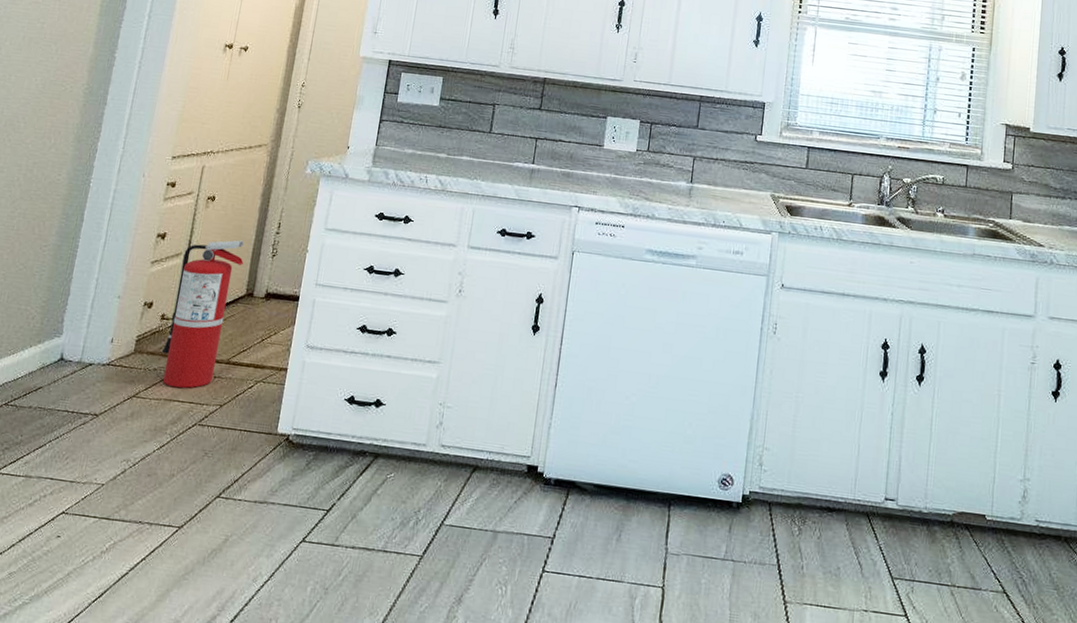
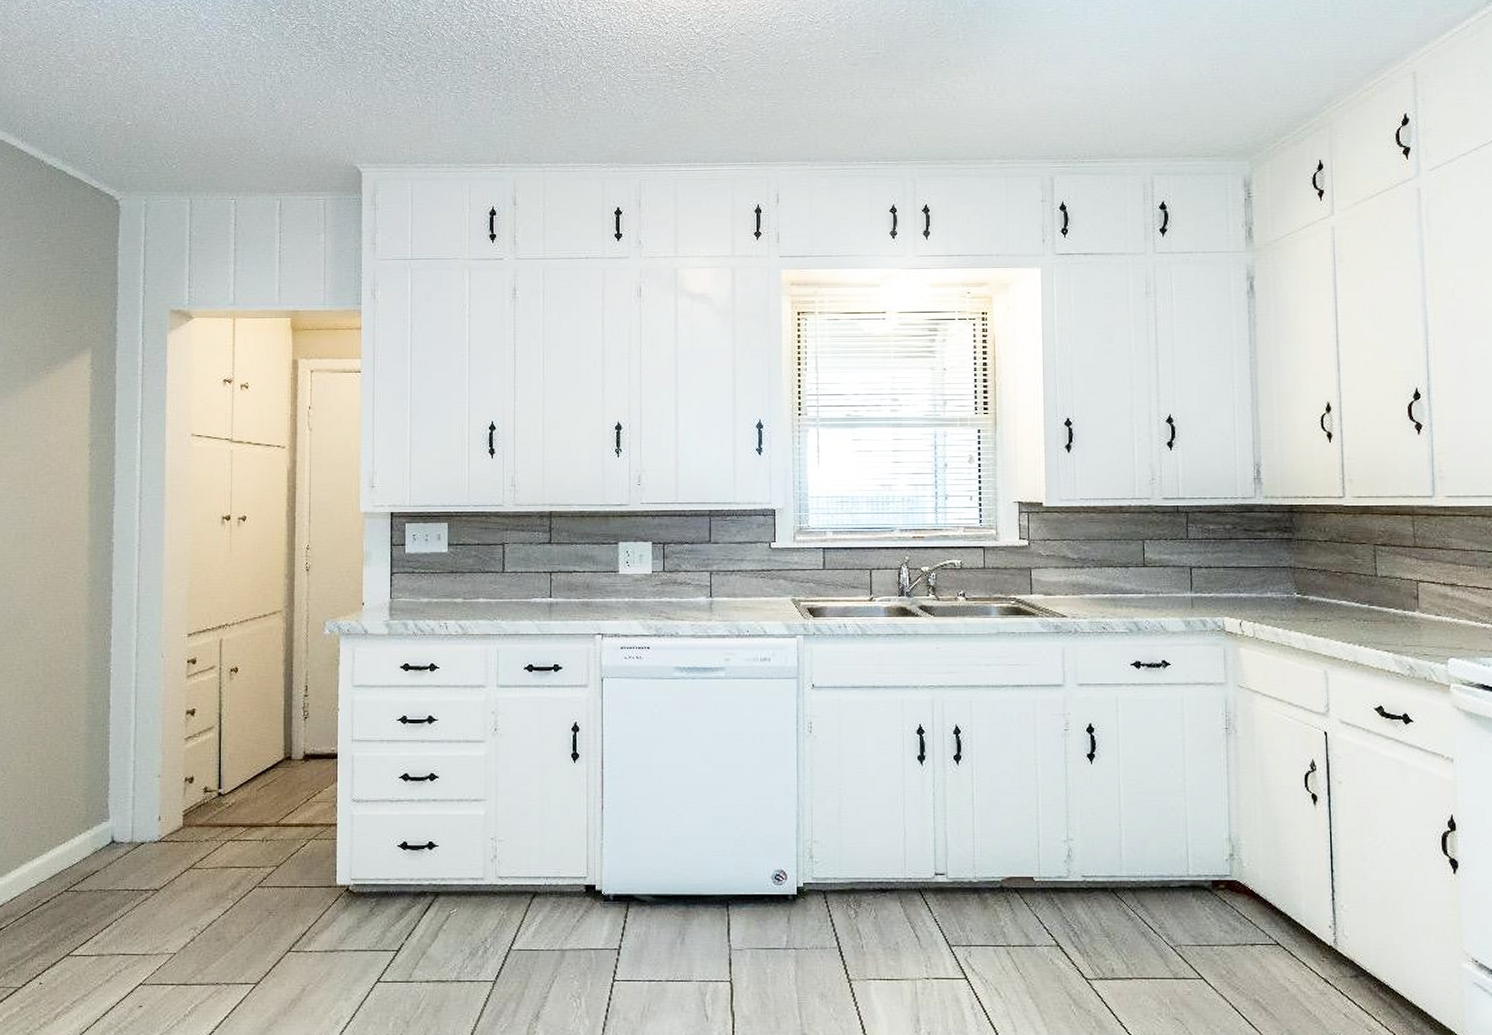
fire extinguisher: present [161,240,245,389] -> none [210,707,277,855]

